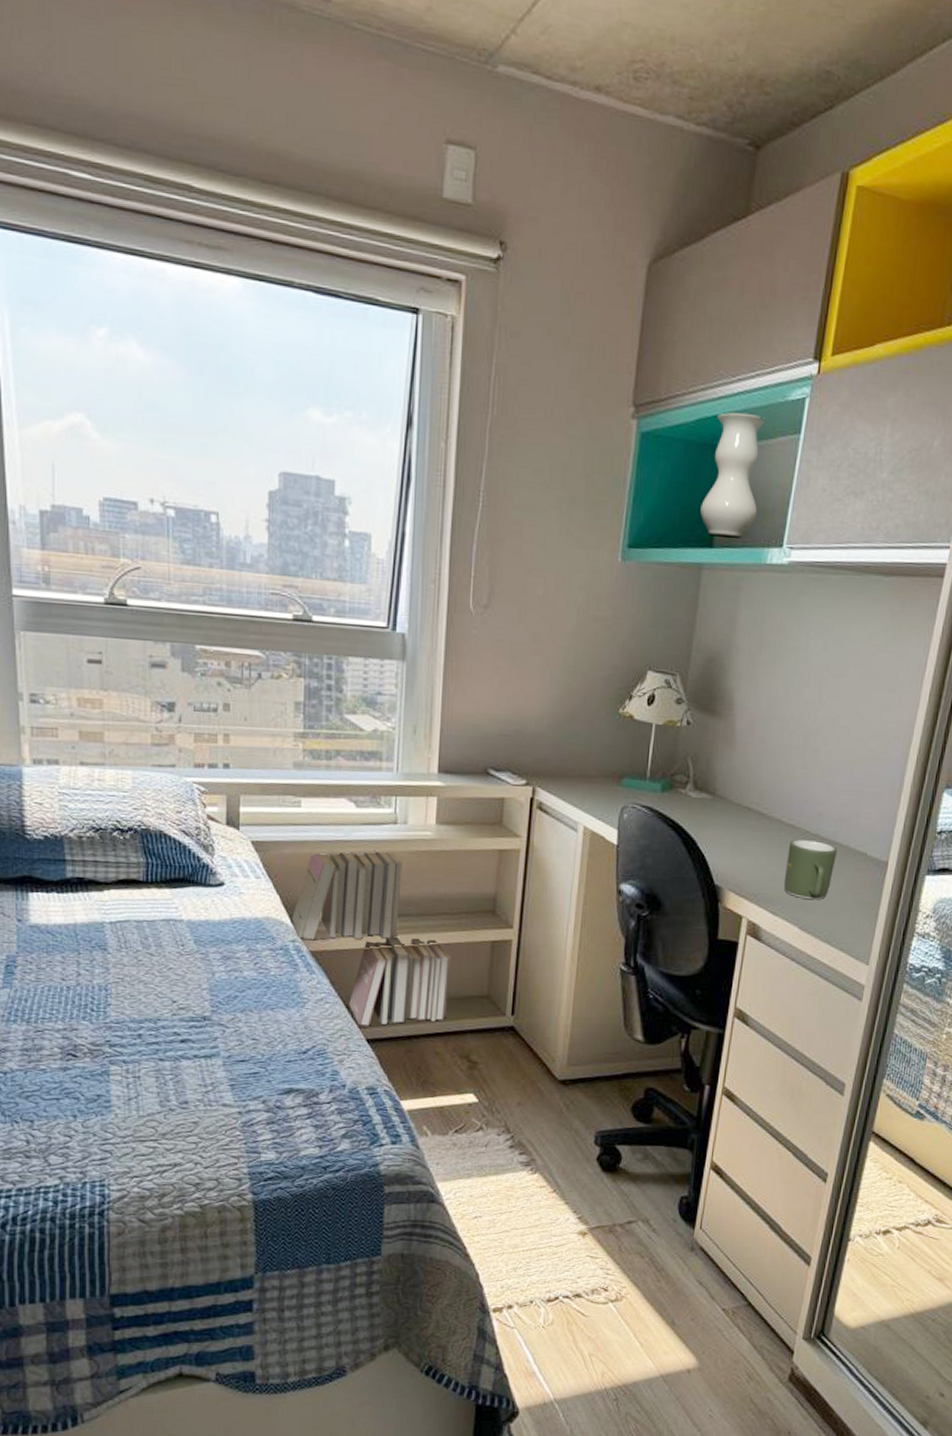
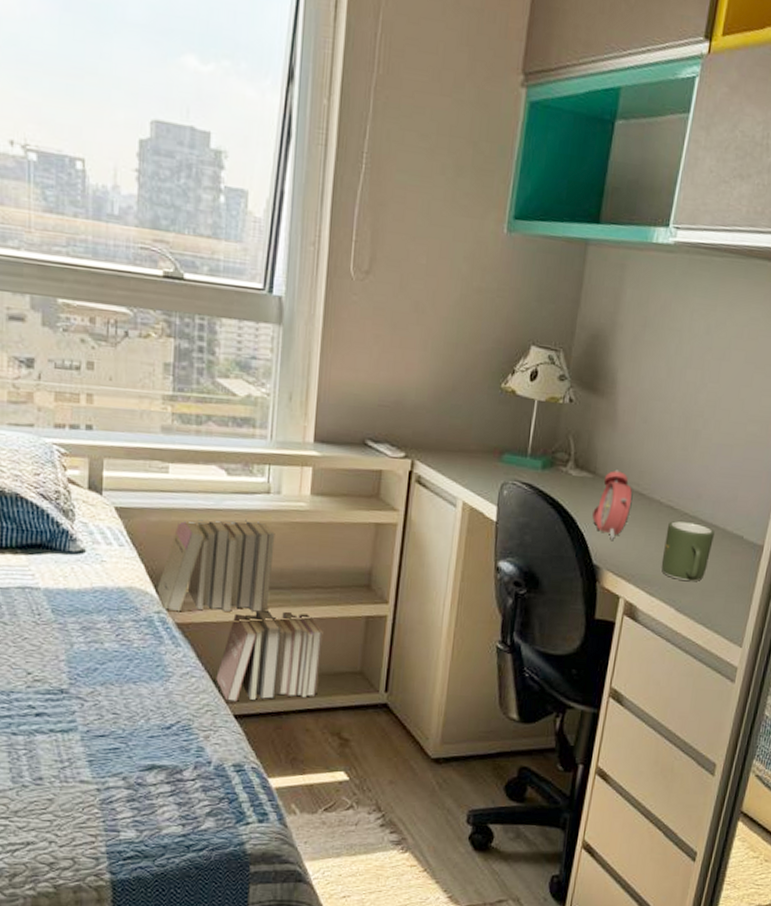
vase: present [700,412,768,540] -> none [588,86,657,217]
alarm clock: none [713,790,753,860] -> present [592,469,633,540]

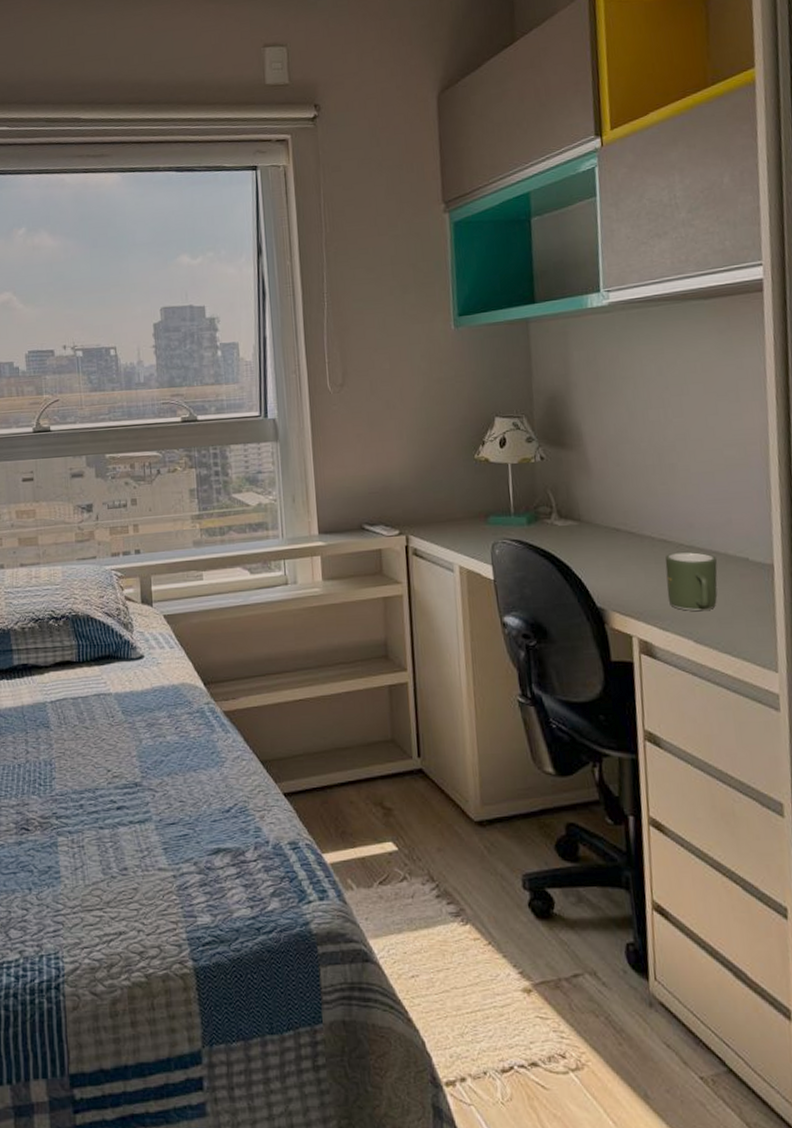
books: present [157,519,275,612] -> none [204,610,300,701]
books: present [216,609,323,702] -> none [263,689,355,780]
alarm clock: present [592,469,633,540] -> none [586,513,624,581]

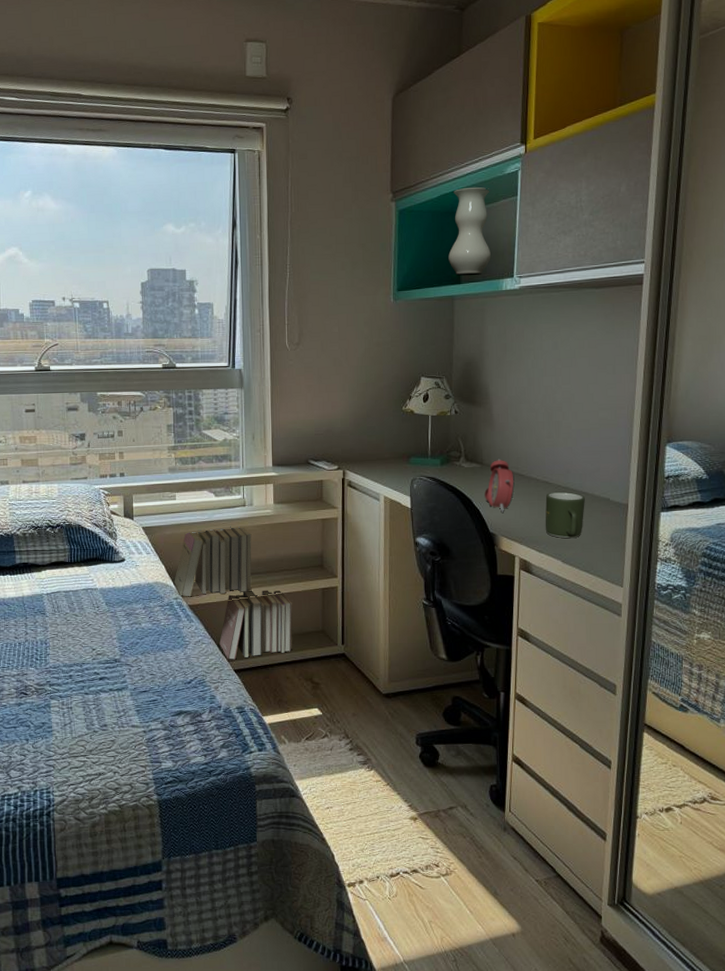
books: none [204,610,300,701] -> present [174,526,252,597]
books: none [263,689,355,780] -> present [219,590,293,660]
vase: none [517,189,570,294] -> present [448,187,491,276]
alarm clock: none [586,513,624,581] -> present [484,459,515,512]

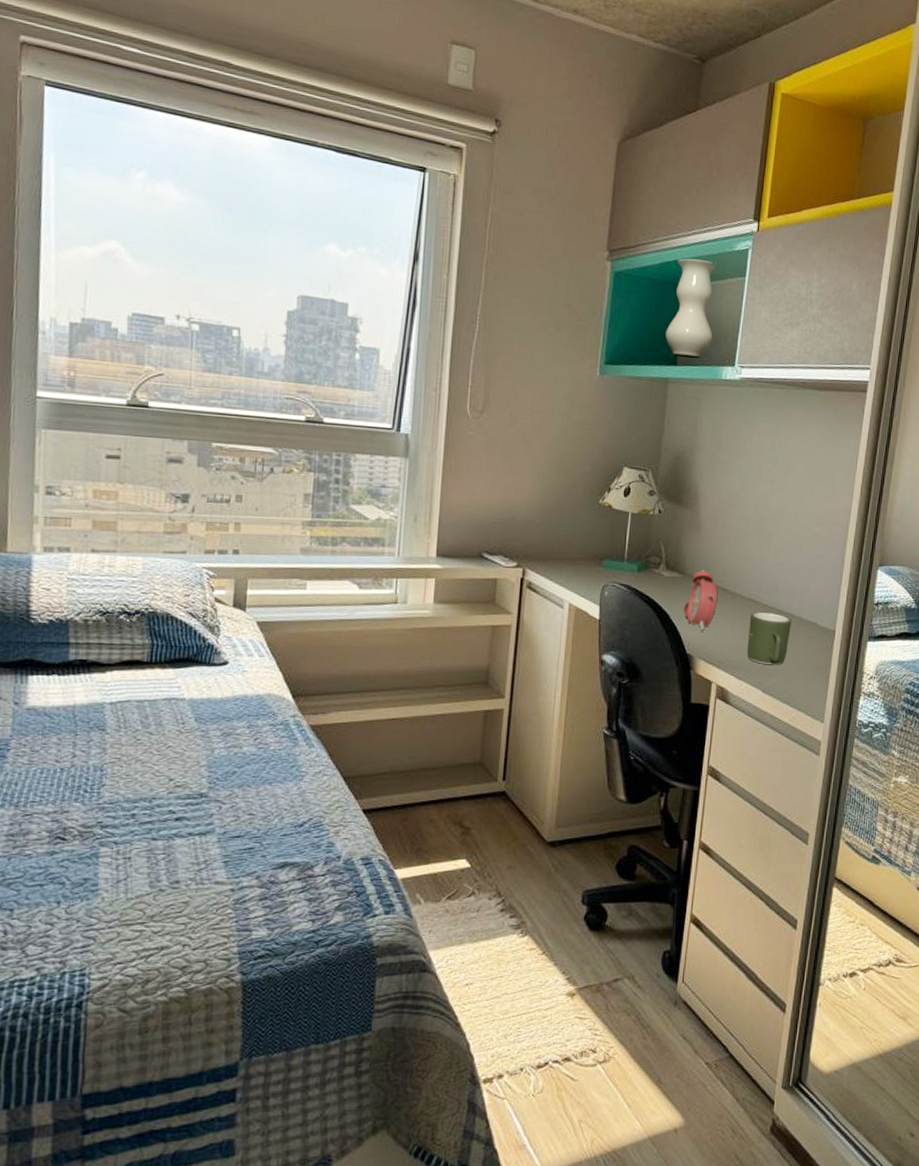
books: present [174,526,252,597] -> none [293,627,402,715]
books: present [219,590,293,660] -> none [346,709,446,797]

